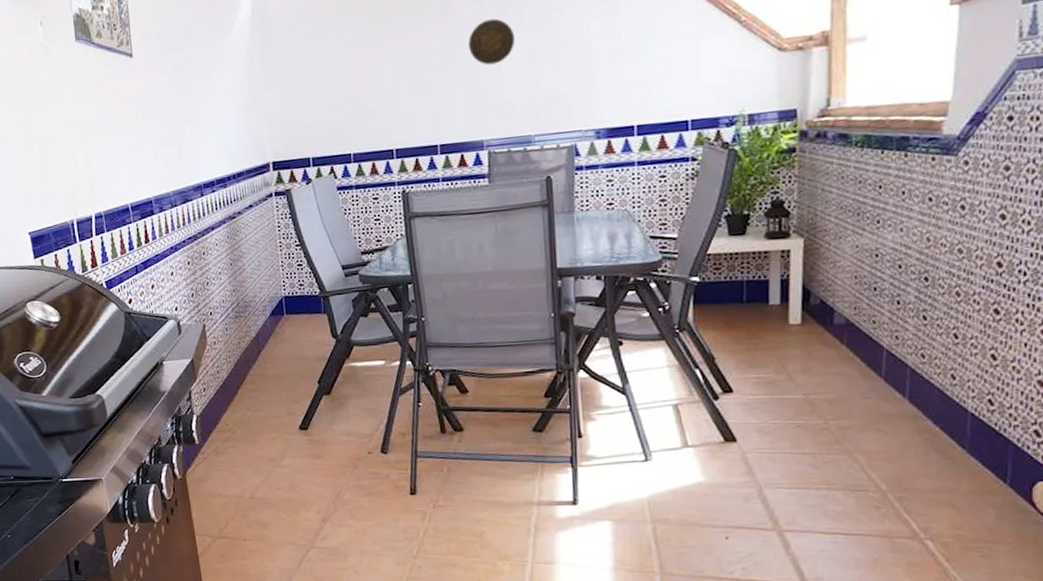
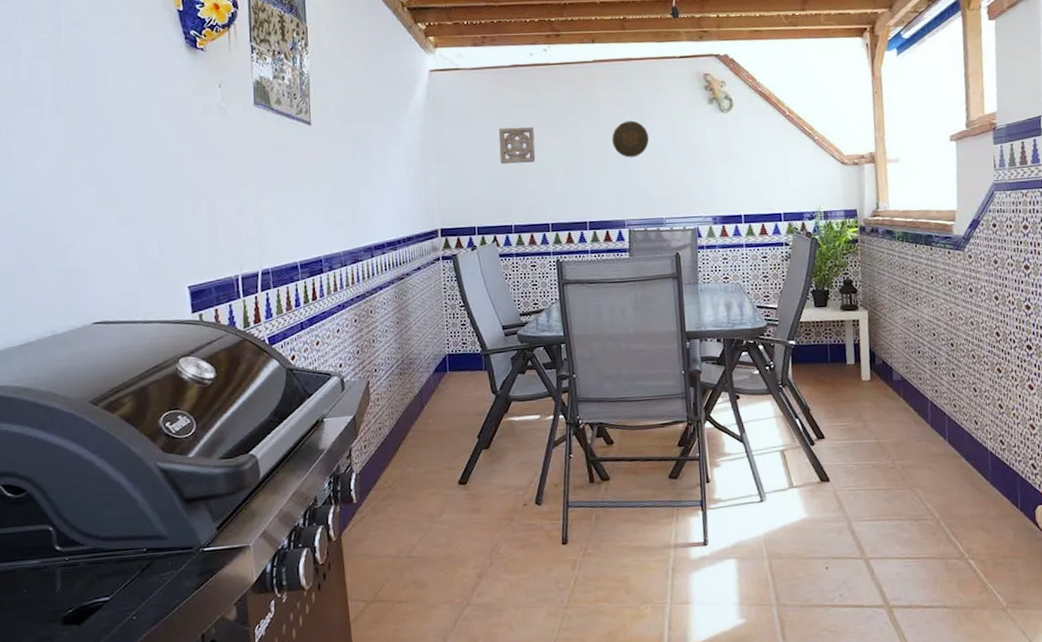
wall ornament: none [333,38,377,85] -> present [498,127,536,164]

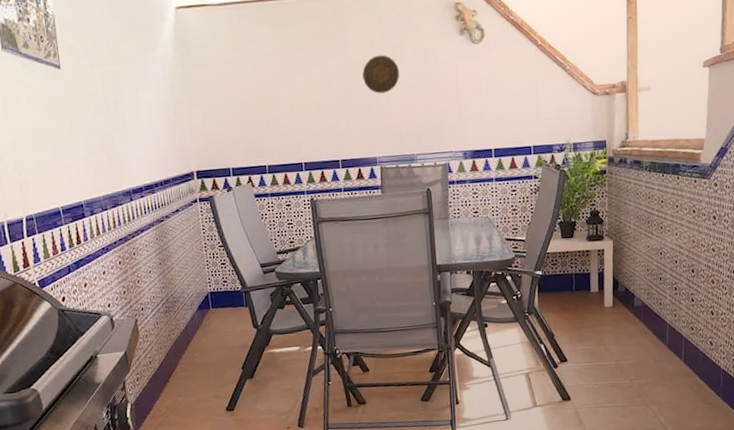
wall ornament: present [498,127,536,164] -> none [248,65,287,104]

